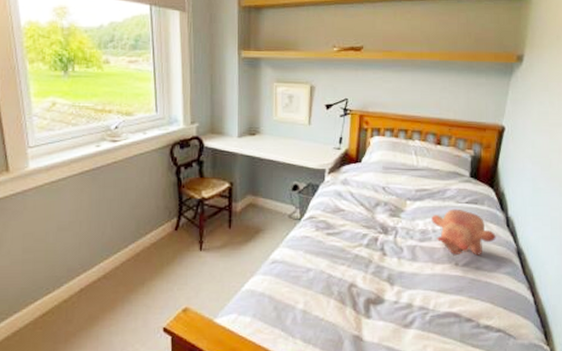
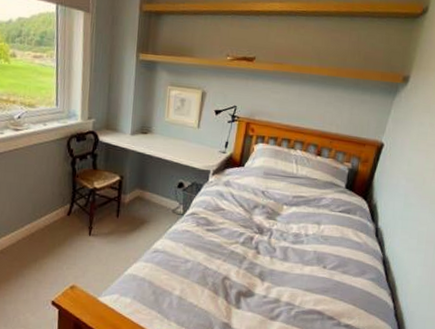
teddy bear: present [432,209,496,256] -> none [305,216,365,261]

